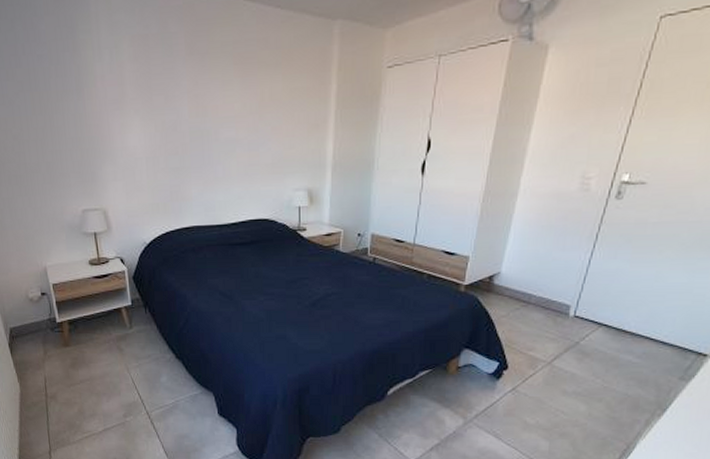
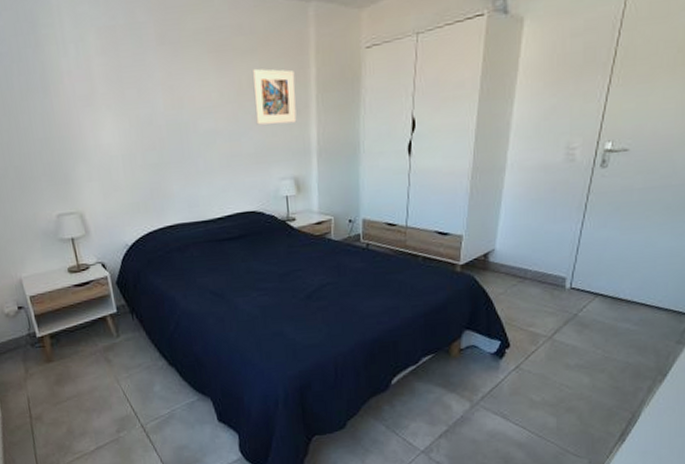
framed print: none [274,82,316,137] -> present [252,68,297,125]

